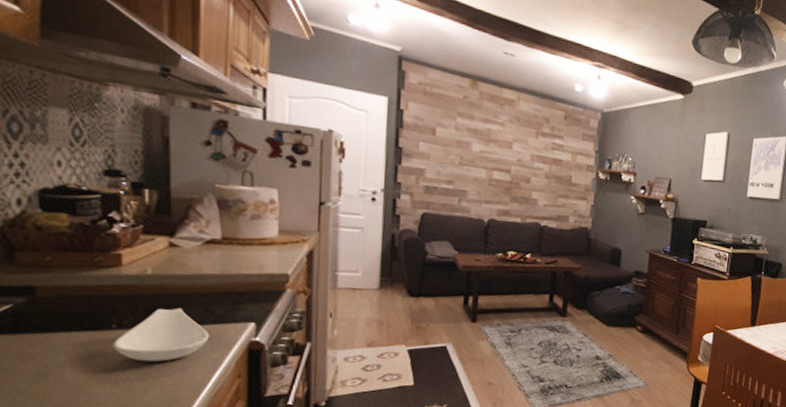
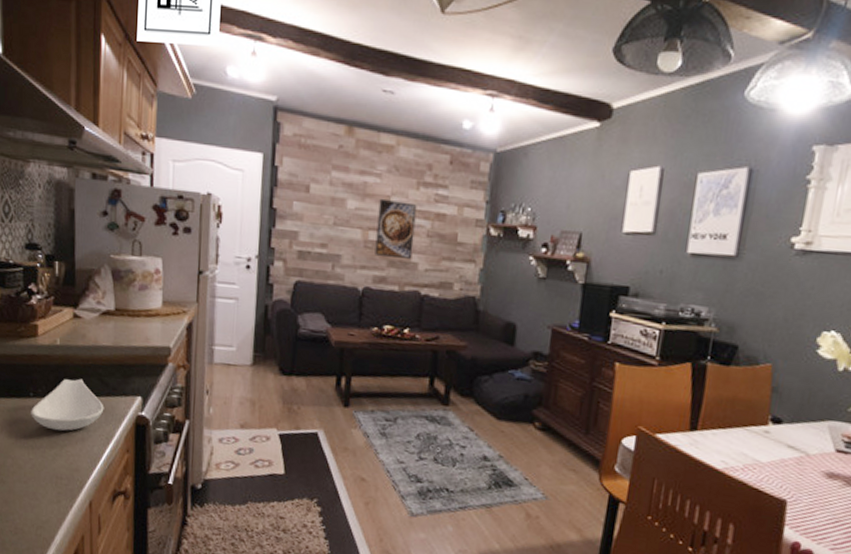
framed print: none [498,144,537,197] -> present [374,198,417,260]

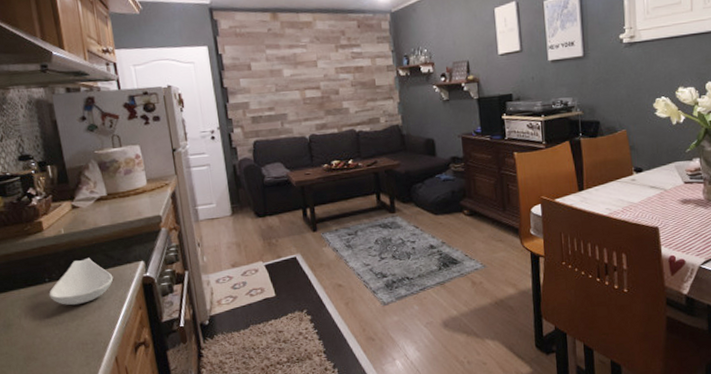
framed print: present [374,198,417,260] -> none [308,63,343,108]

